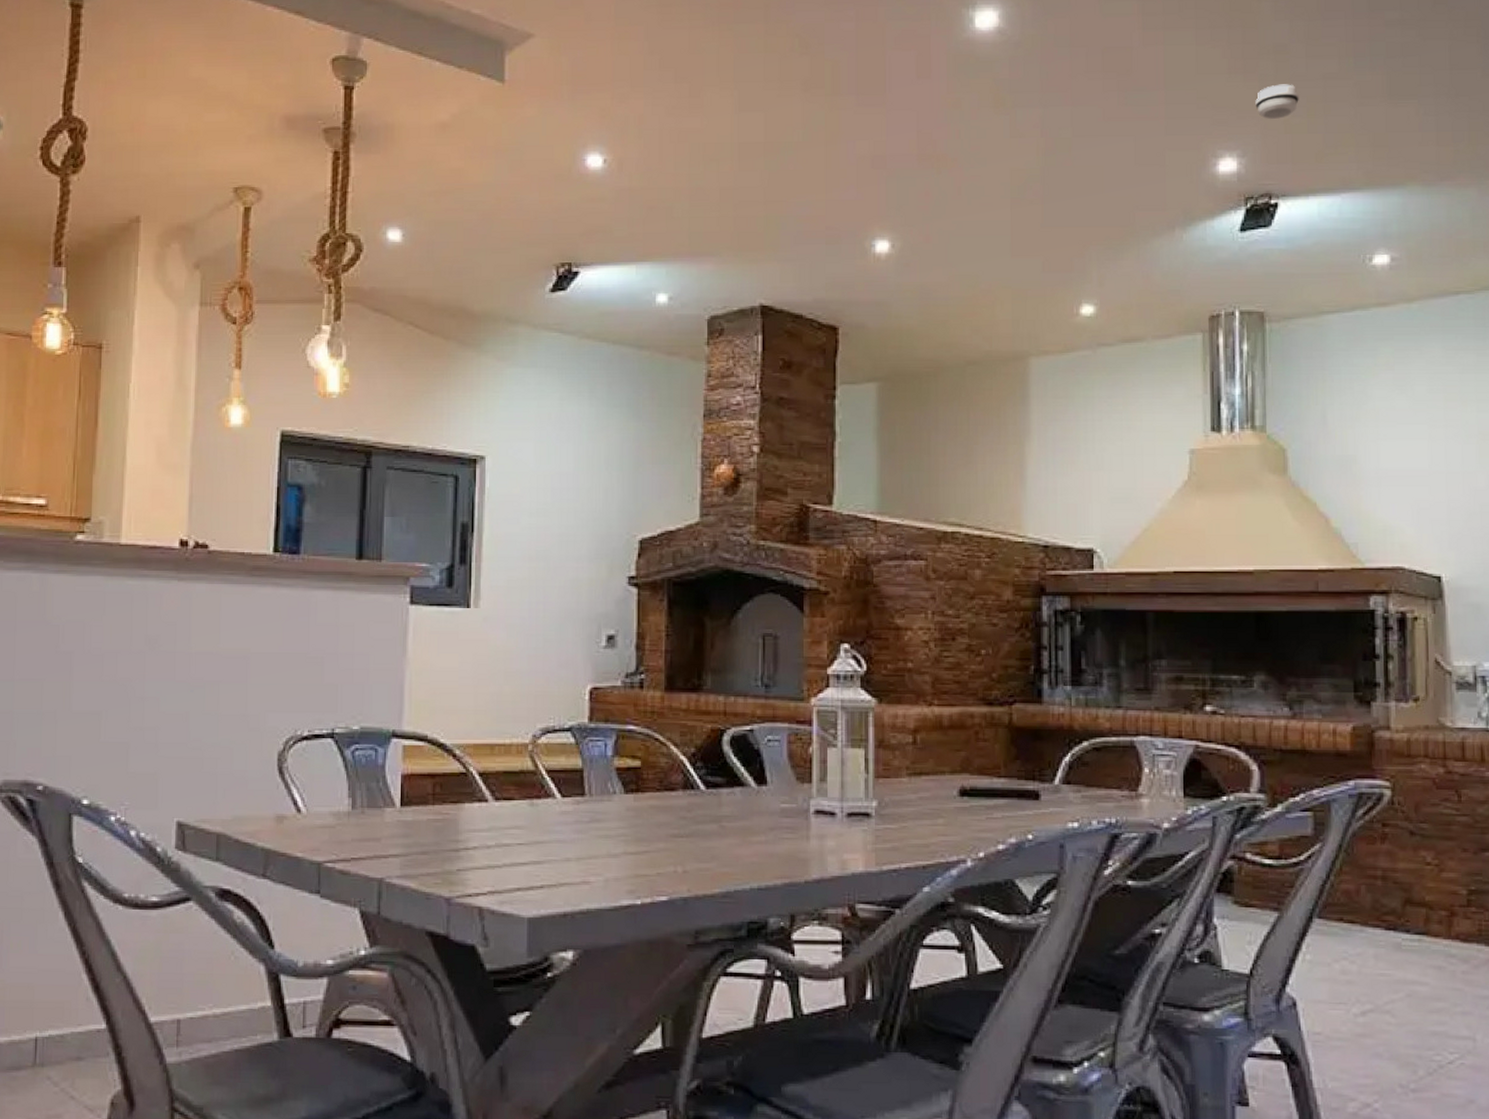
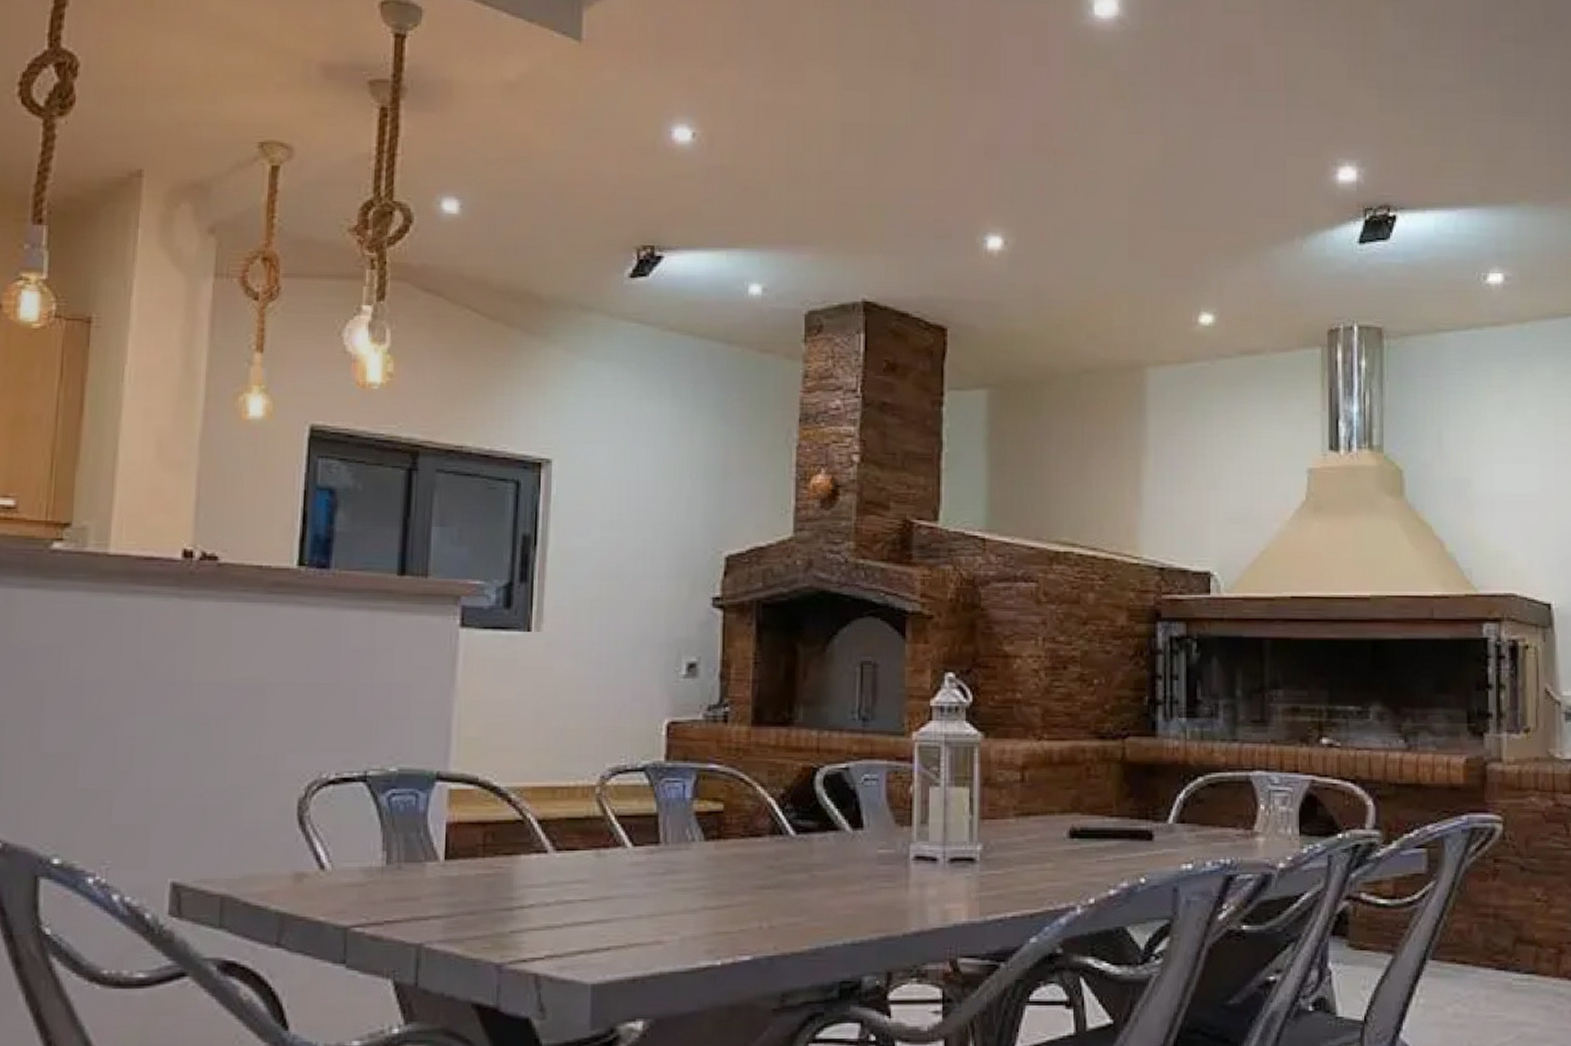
smoke detector: present [1255,84,1299,119] -> none [1375,93,1417,129]

